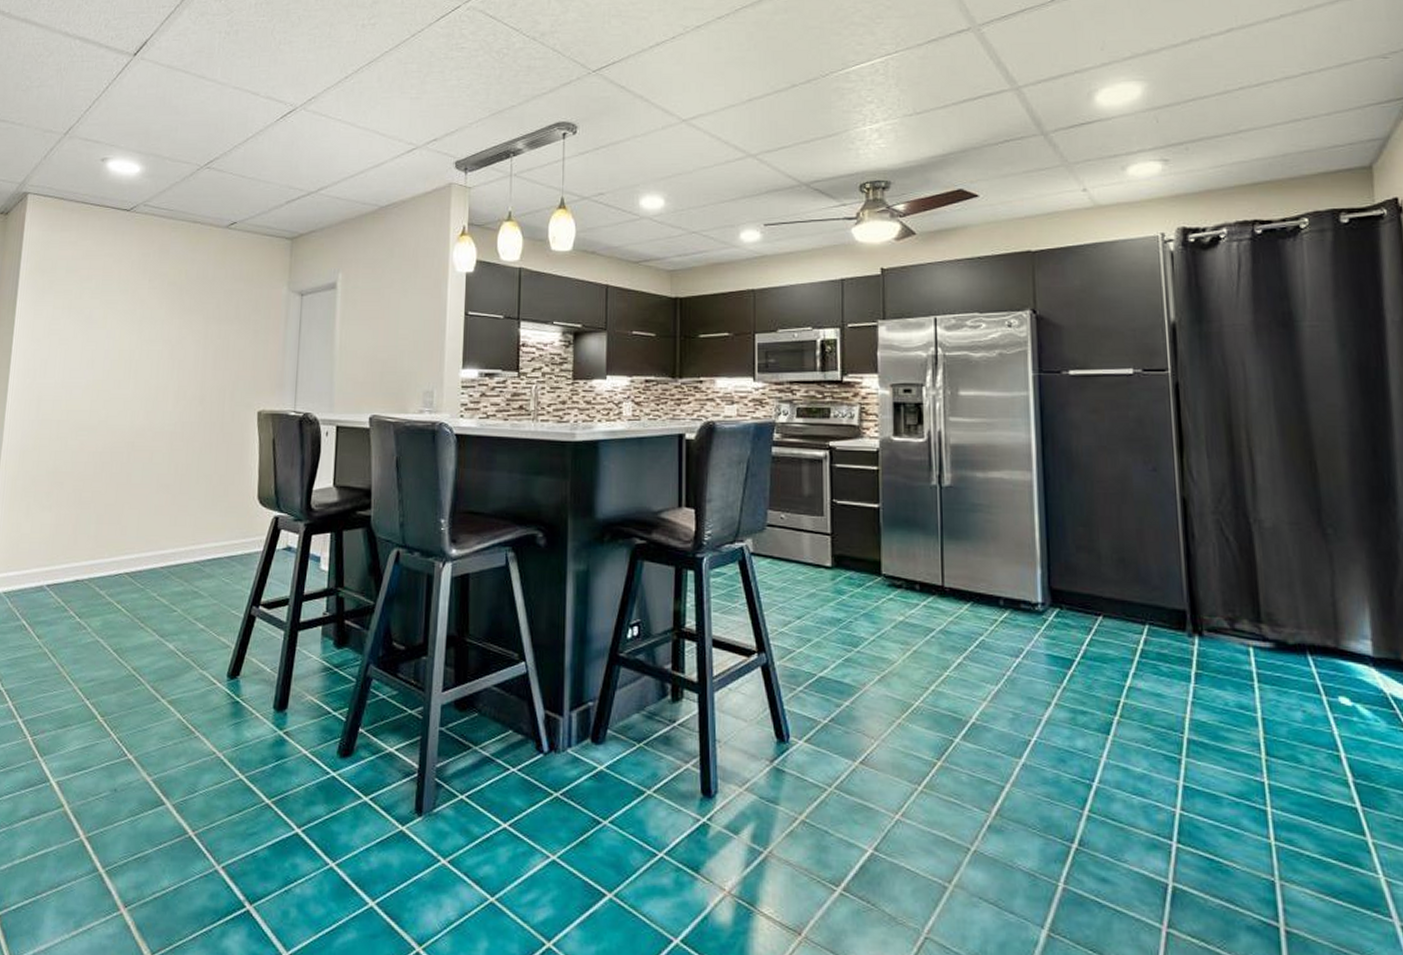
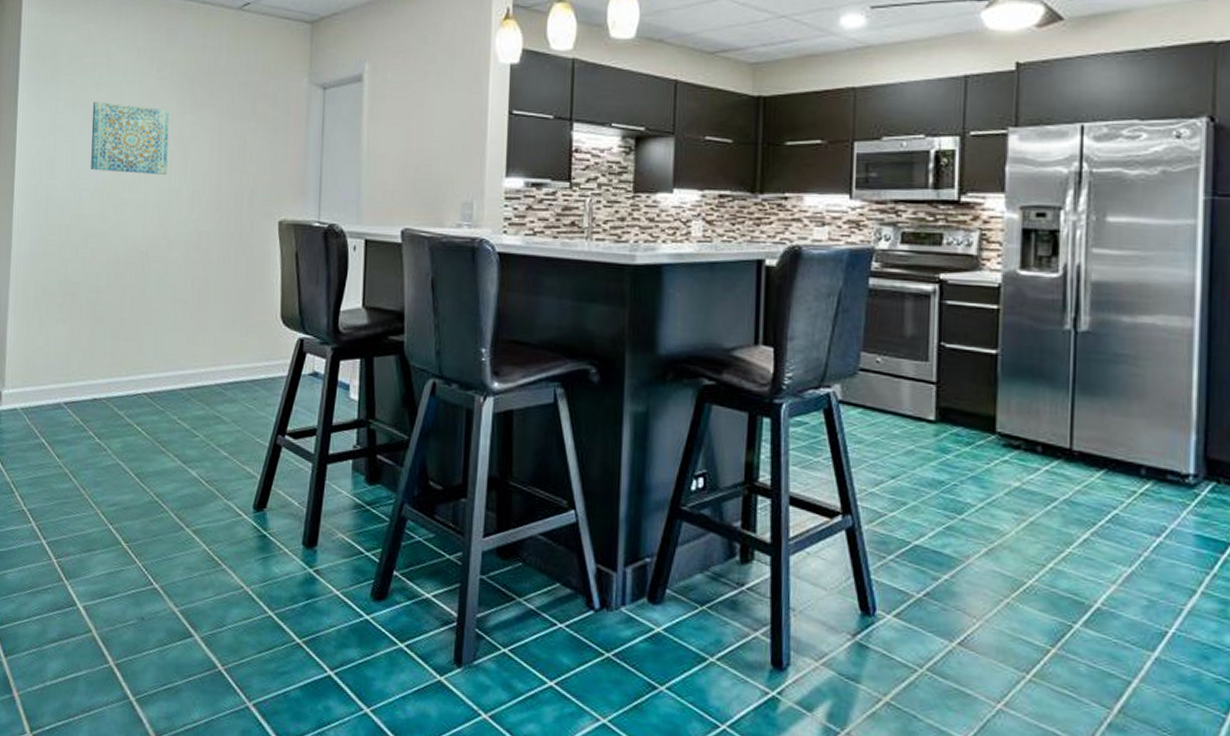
wall art: none [83,308,160,372] -> present [91,101,170,174]

